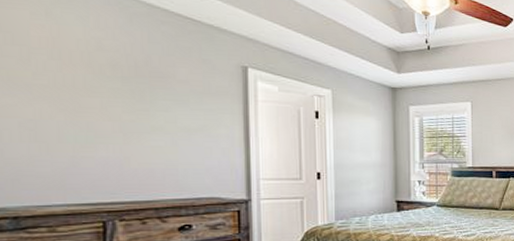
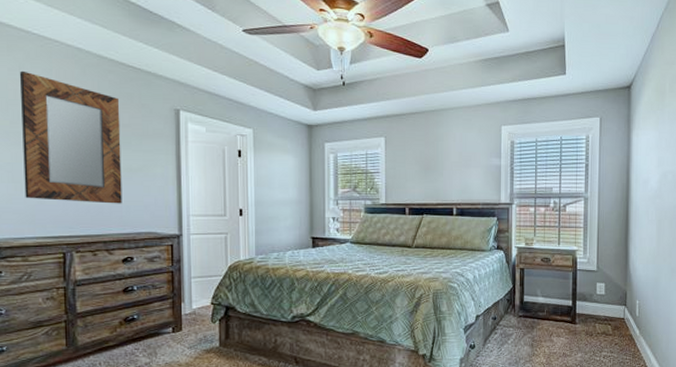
home mirror: none [45,15,179,167] -> present [19,70,122,204]

